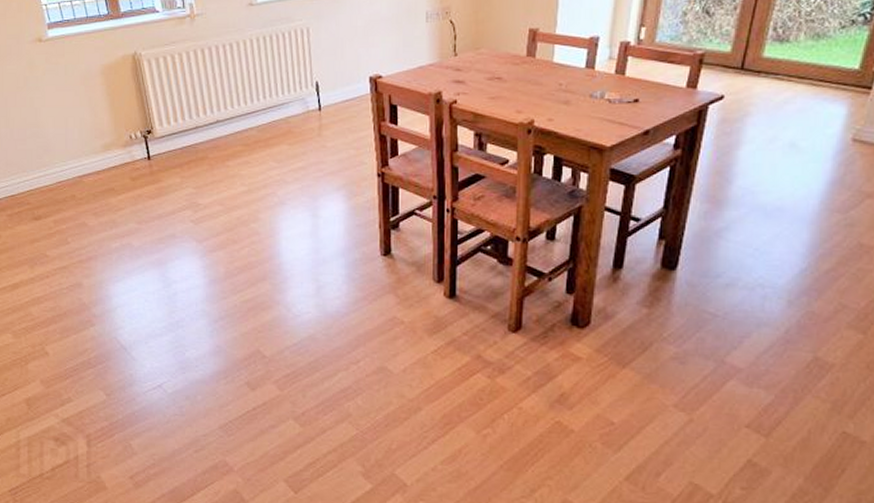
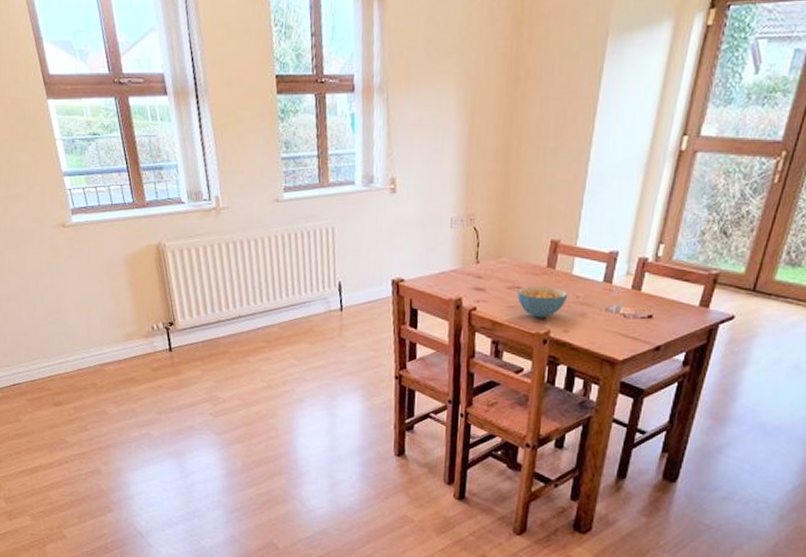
cereal bowl: none [498,76,550,108] -> present [517,286,569,319]

